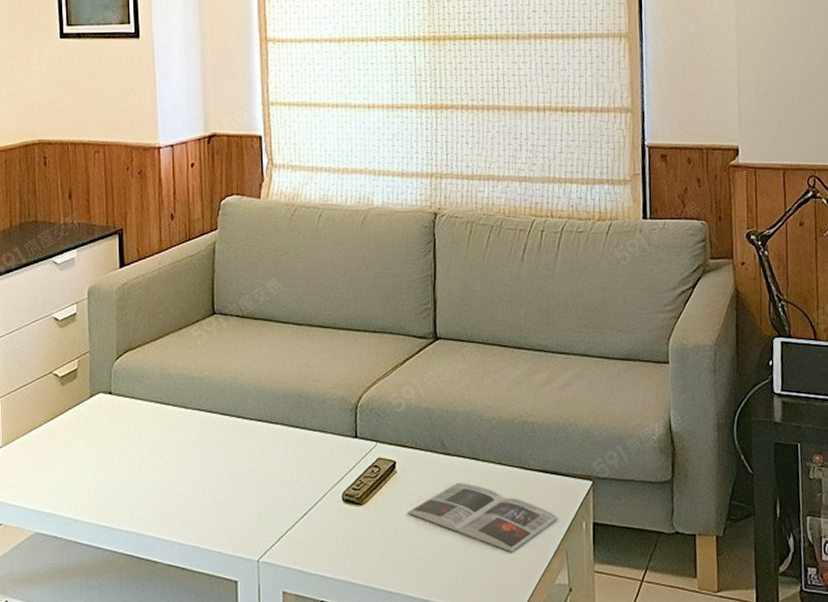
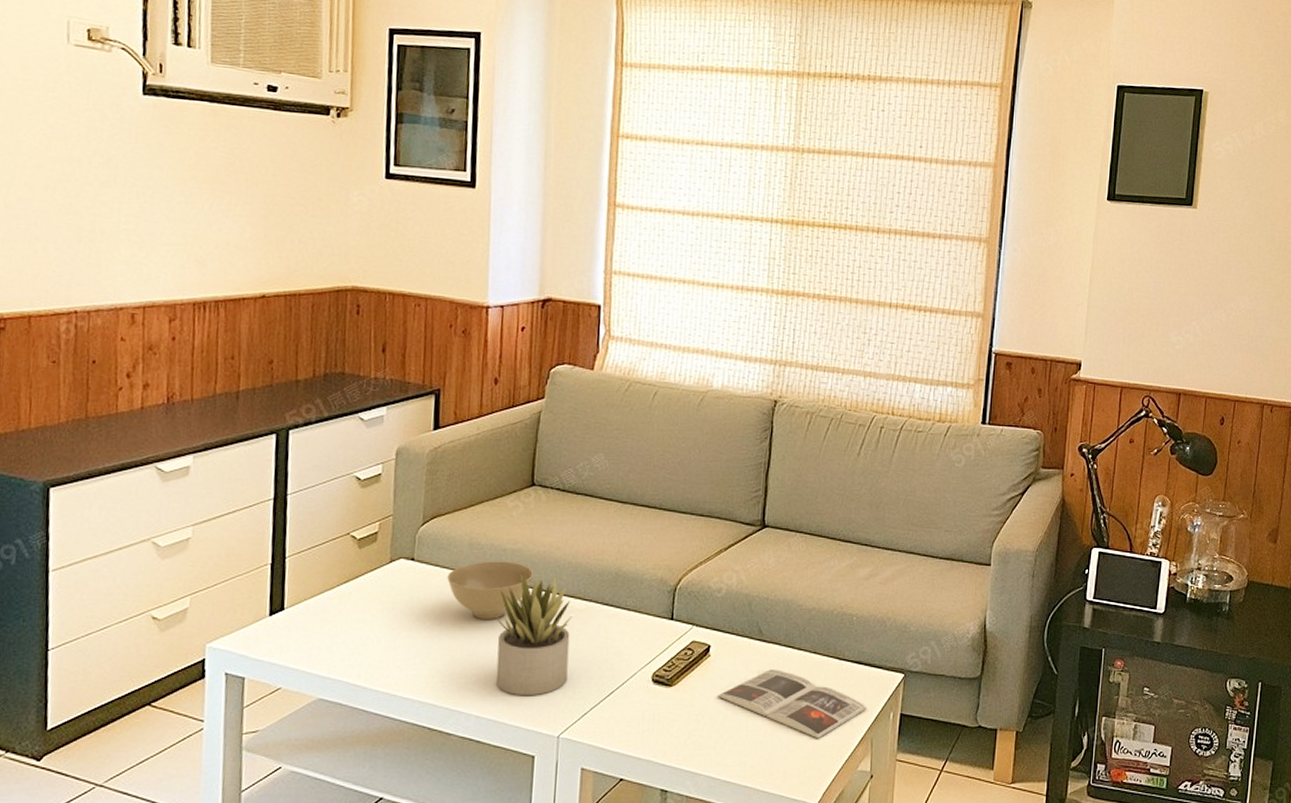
bowl: none [143,389,222,449] -> present [447,561,534,620]
succulent plant: none [189,401,262,522] -> present [494,574,573,696]

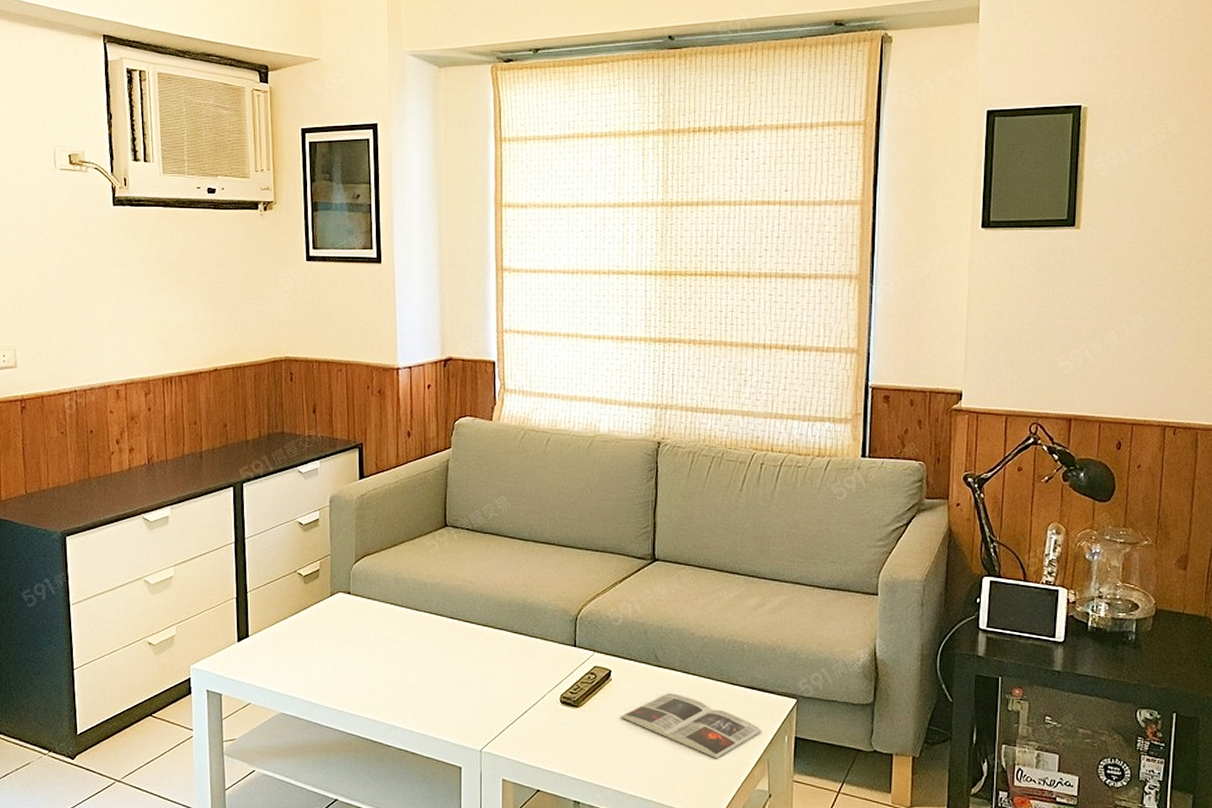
bowl: present [447,561,534,620] -> none [378,594,452,647]
succulent plant: present [494,574,573,696] -> none [420,606,487,714]

